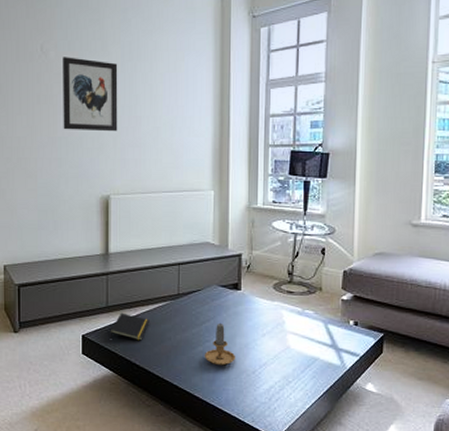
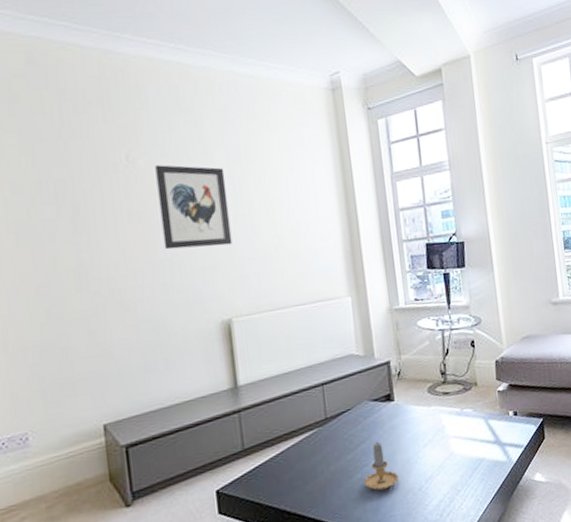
notepad: present [110,312,150,341] -> none [250,453,297,488]

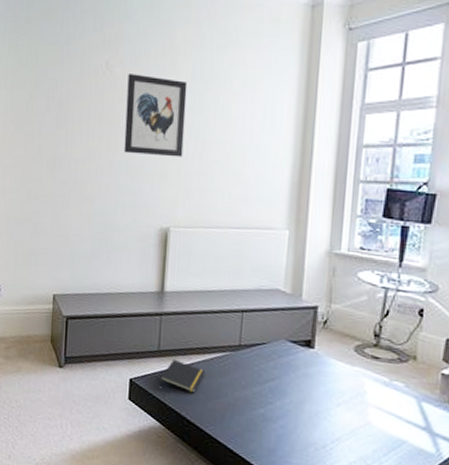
notepad: none [250,453,297,488] -> present [159,359,205,393]
candle: present [363,441,399,491] -> none [265,383,304,434]

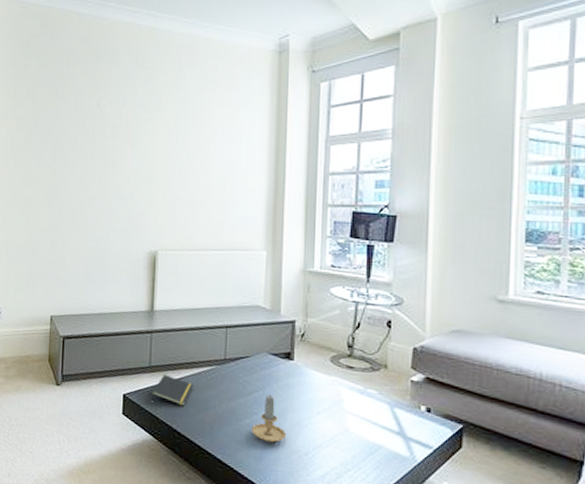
wall art: present [124,74,188,157] -> none [114,113,171,187]
candle: none [265,383,304,434] -> present [251,394,287,443]

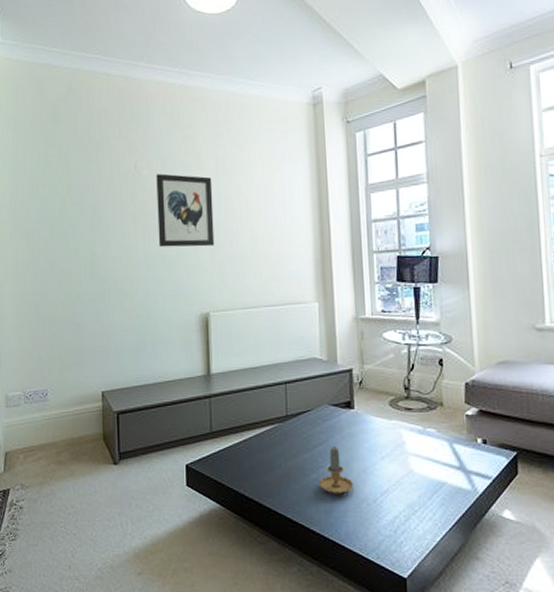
wall art: none [114,113,171,187] -> present [156,173,215,247]
notepad: present [151,374,194,406] -> none [215,438,258,469]

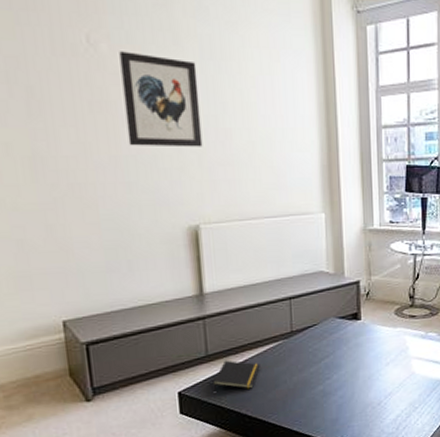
notepad: none [215,438,258,469] -> present [212,360,260,392]
candle: present [318,445,354,495] -> none [325,357,360,403]

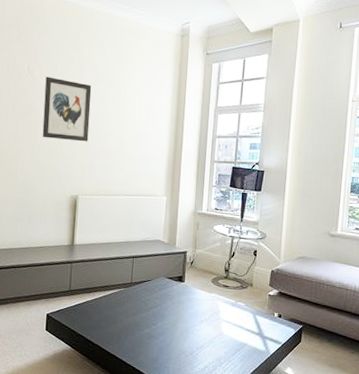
notepad: present [212,360,260,392] -> none [70,296,105,321]

